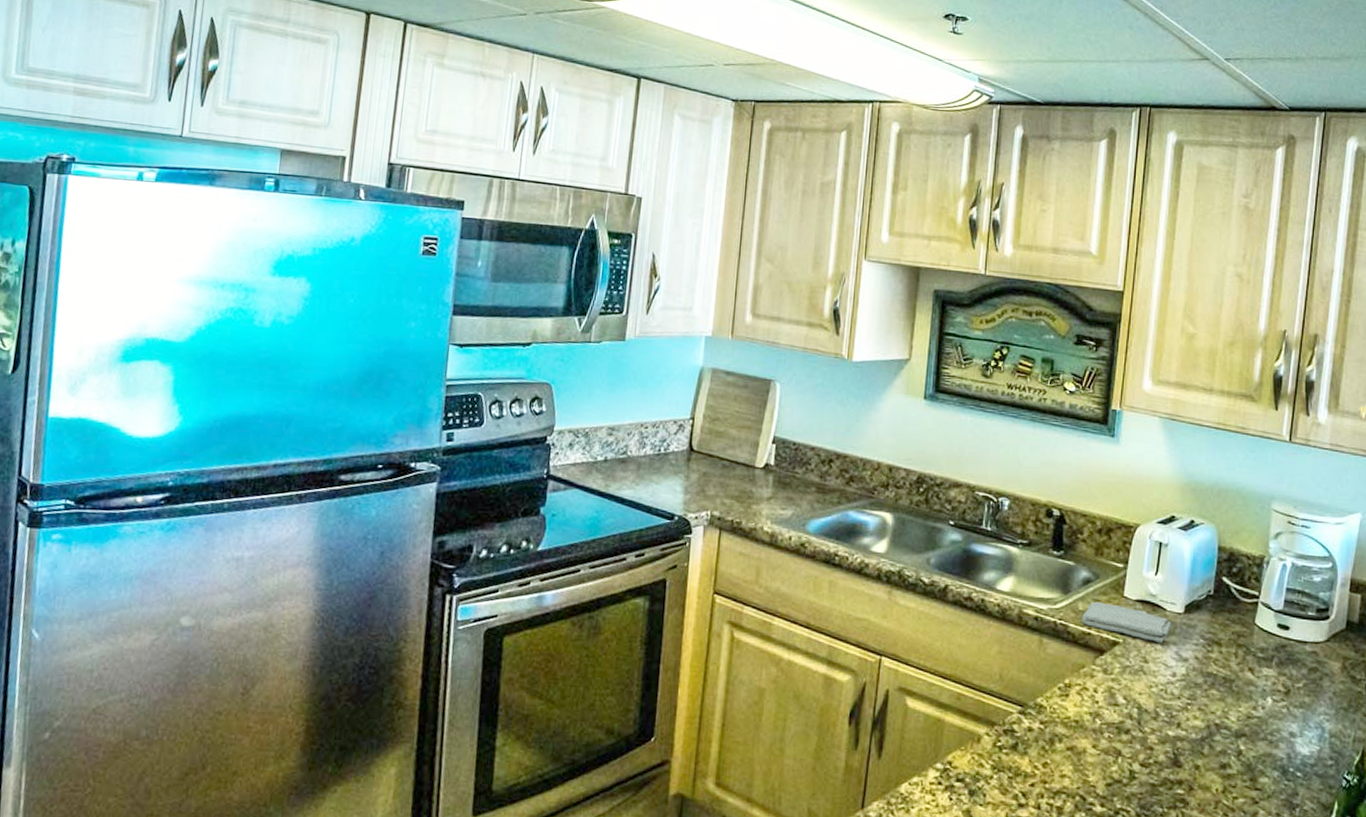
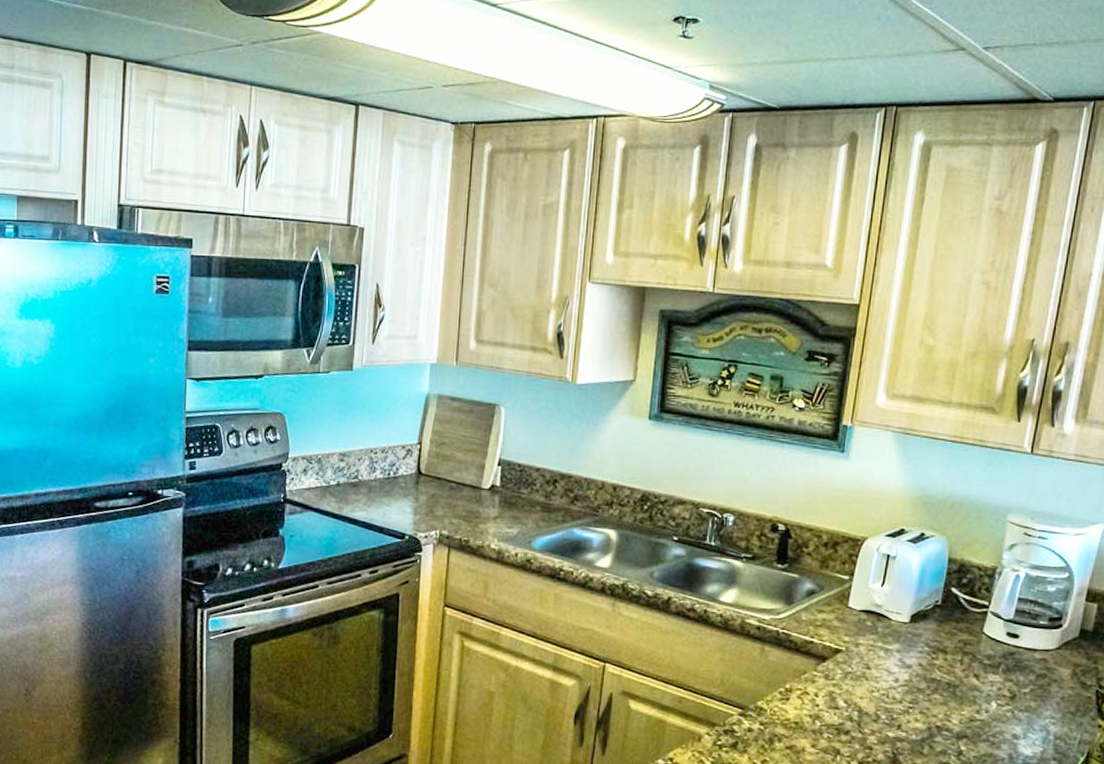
washcloth: present [1082,601,1171,643] -> none [805,612,896,650]

